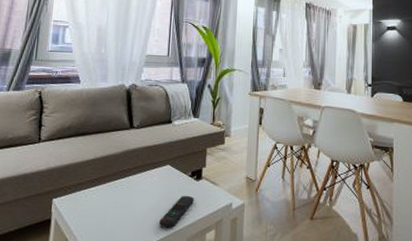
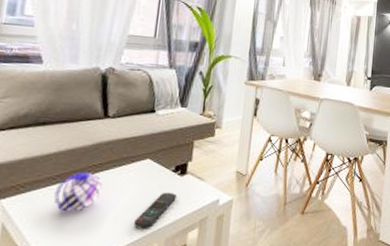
decorative orb: none [93,177,131,211] -> present [53,173,102,212]

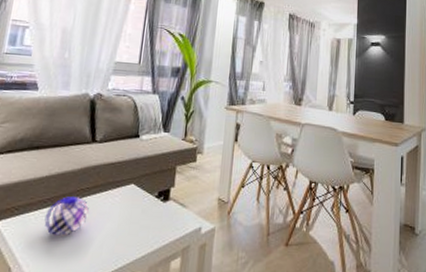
remote control: present [134,192,176,228] -> none [118,218,159,255]

